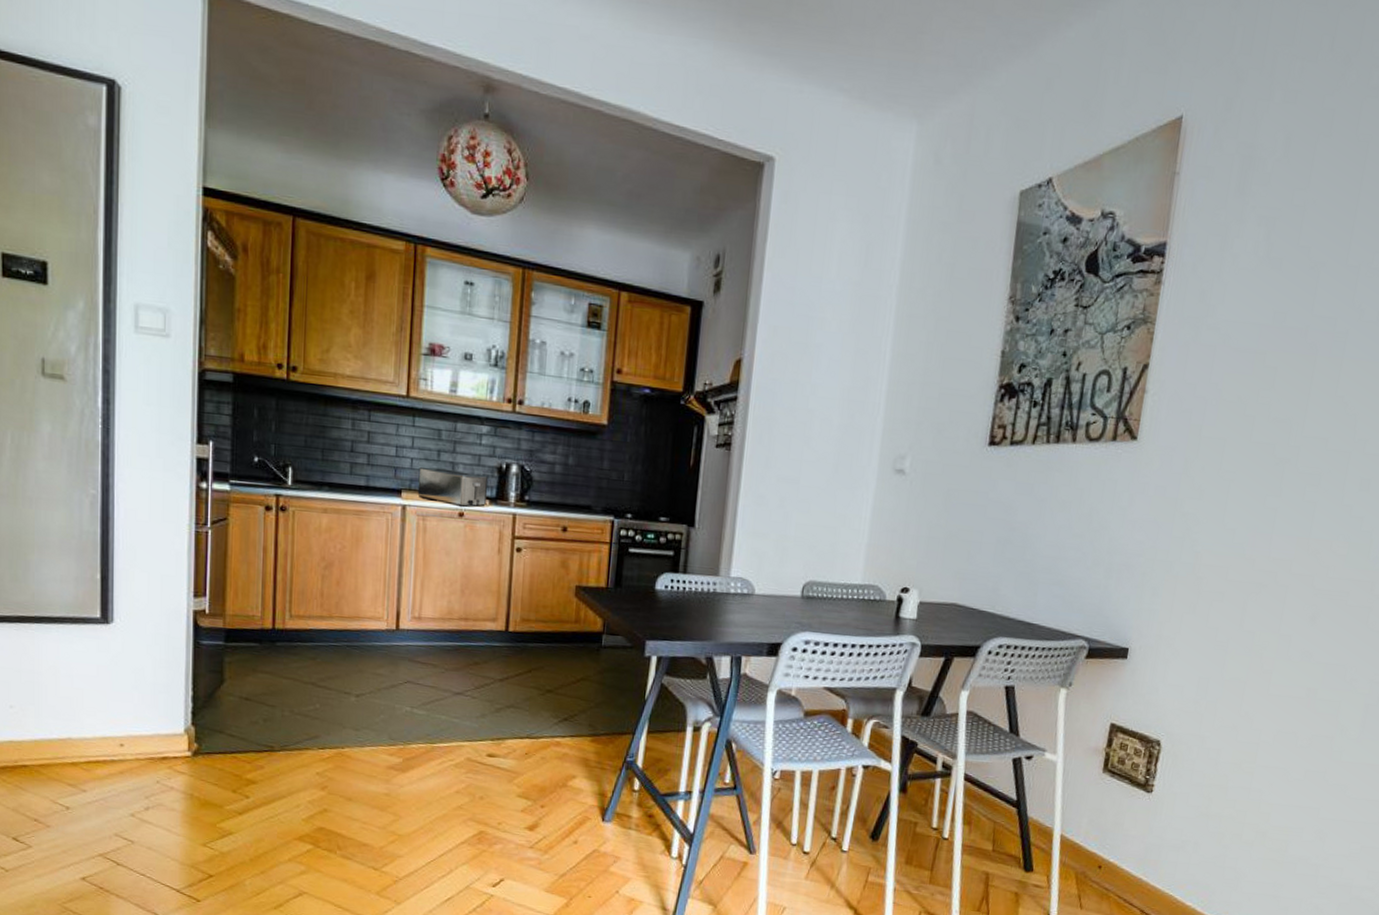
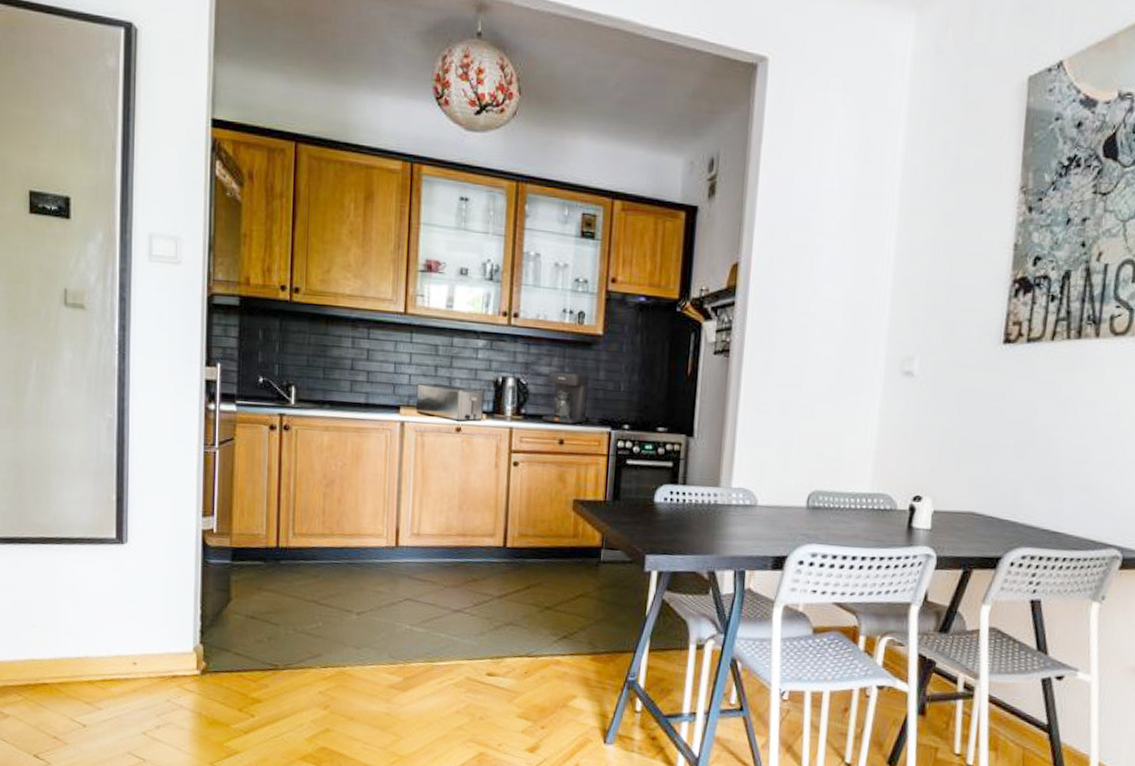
coffee maker: none [545,458,593,513] -> present [541,370,589,425]

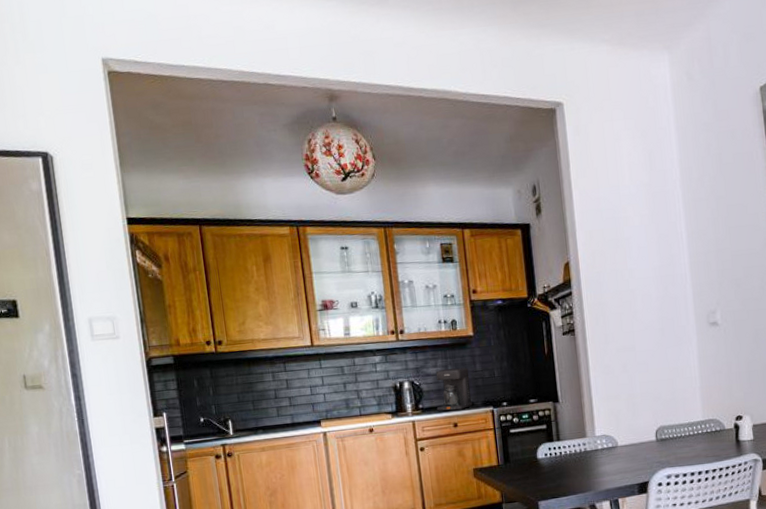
toaster: present [415,382,484,423] -> none [331,395,389,425]

